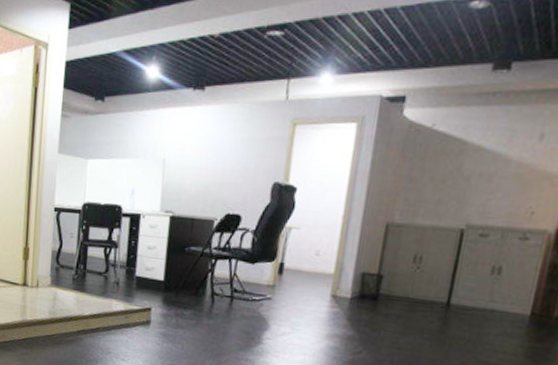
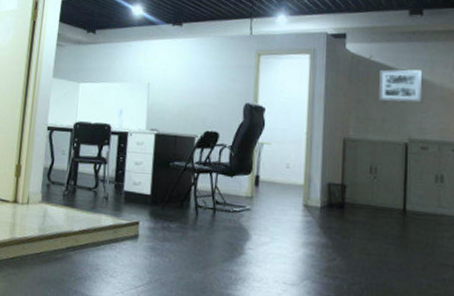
wall art: none [436,140,497,182] -> present [379,69,423,103]

